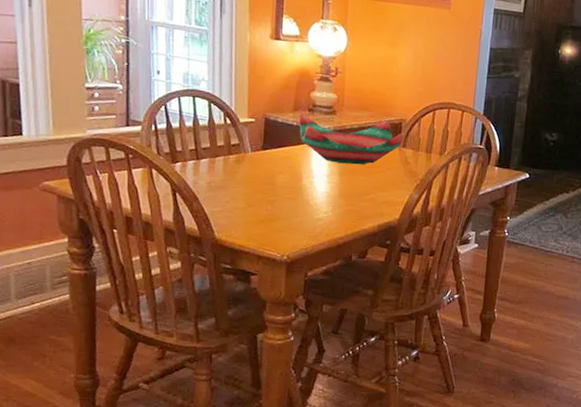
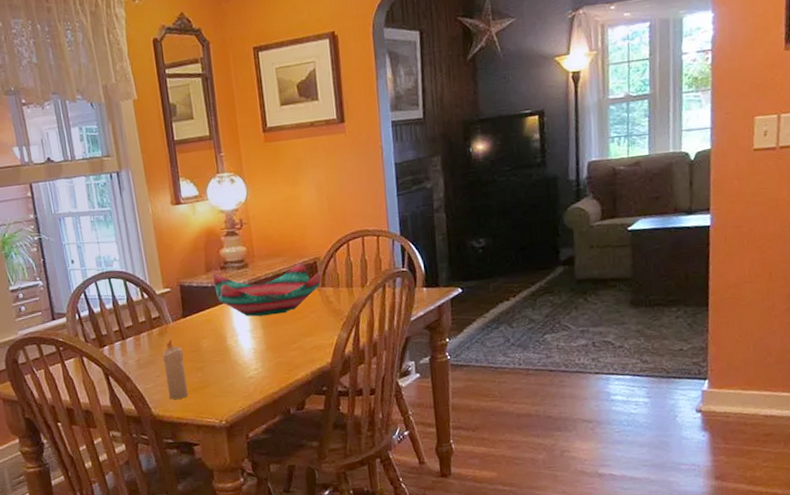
candle: none [234,168,257,227] -> present [162,339,188,399]

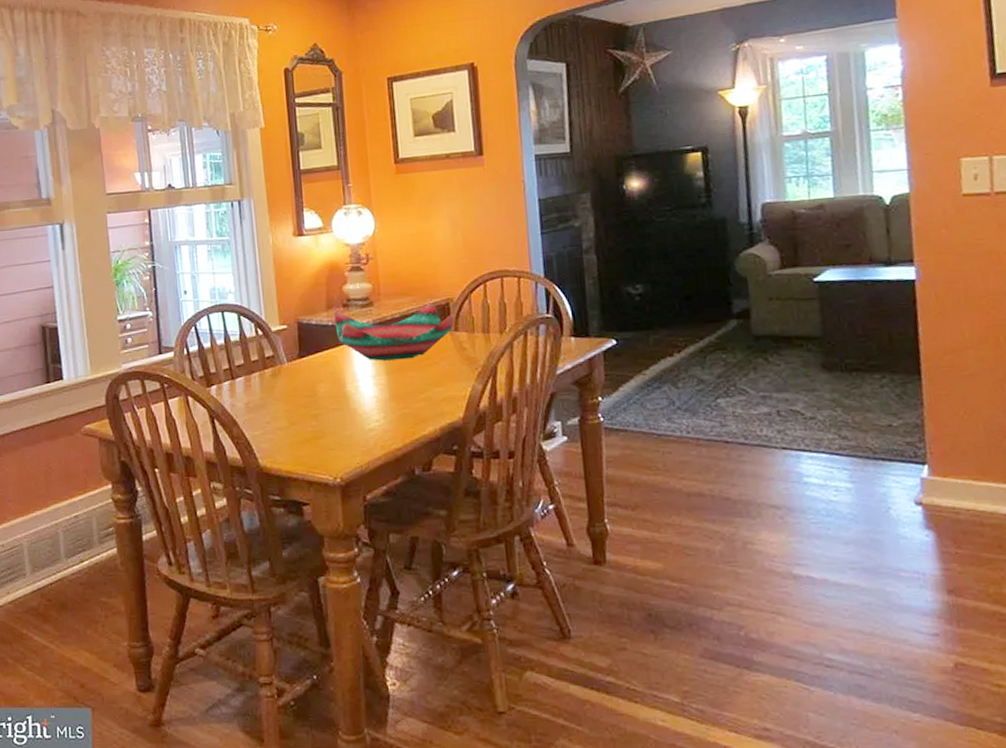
candle: present [162,339,188,399] -> none [274,381,300,450]

